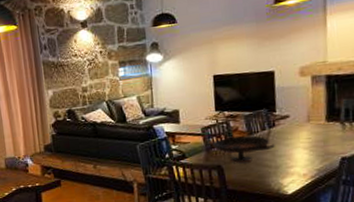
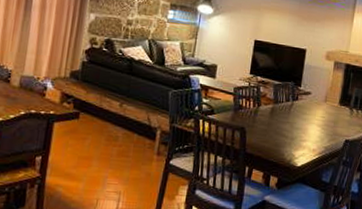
decorative bowl: present [209,135,275,163] -> none [238,101,295,129]

